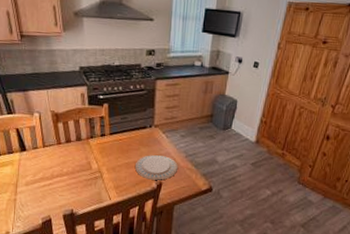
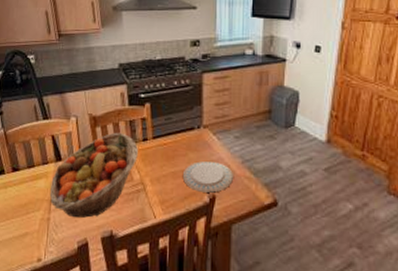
fruit basket: none [16,128,96,199] -> present [50,132,138,218]

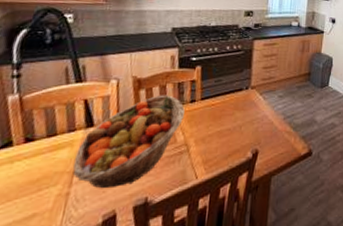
plate: present [182,161,233,193] -> none [227,120,275,149]

